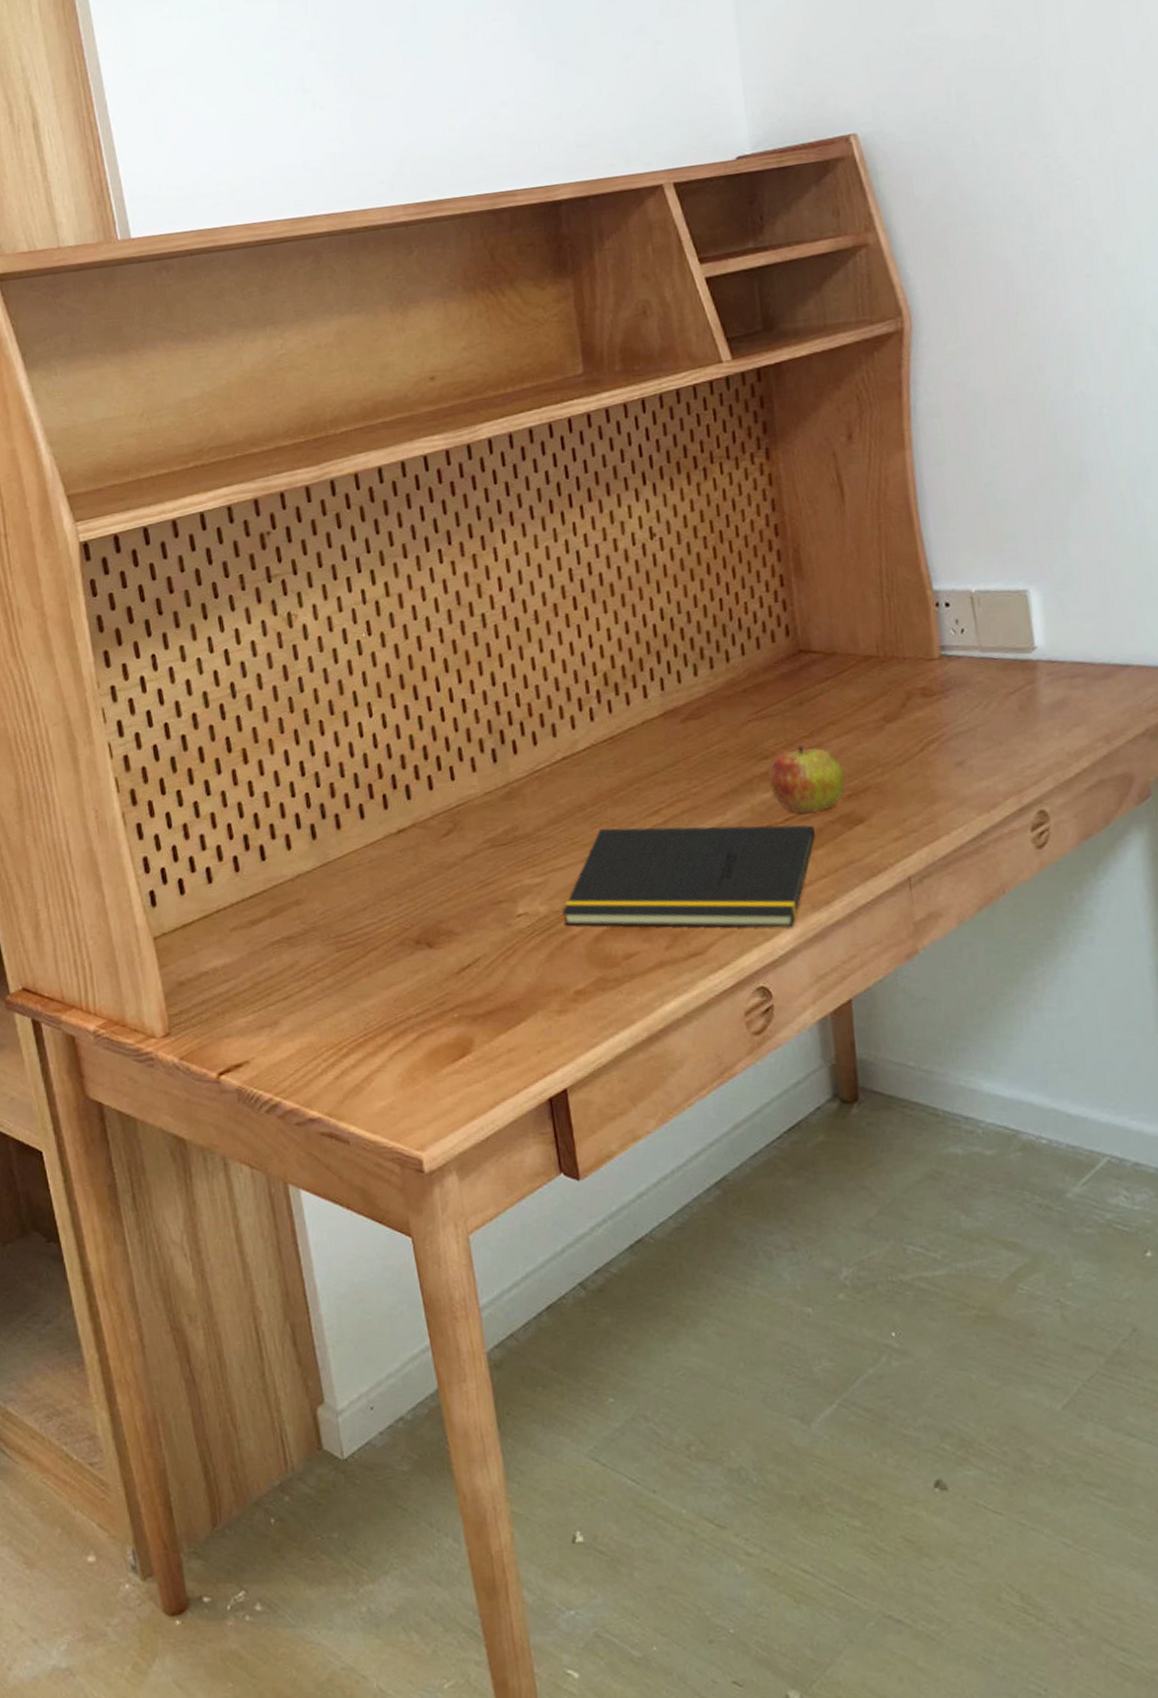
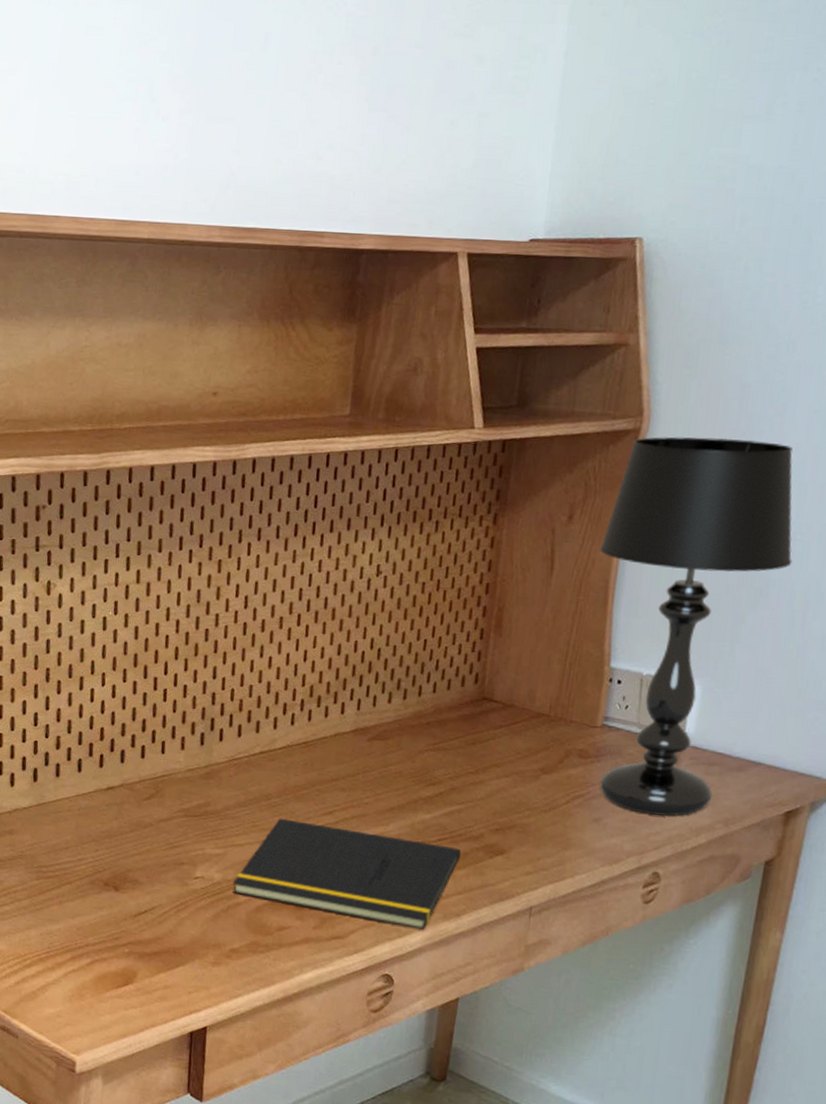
apple: present [768,745,845,814] -> none [431,779,497,838]
table lamp: none [890,316,1105,747] -> present [600,436,793,816]

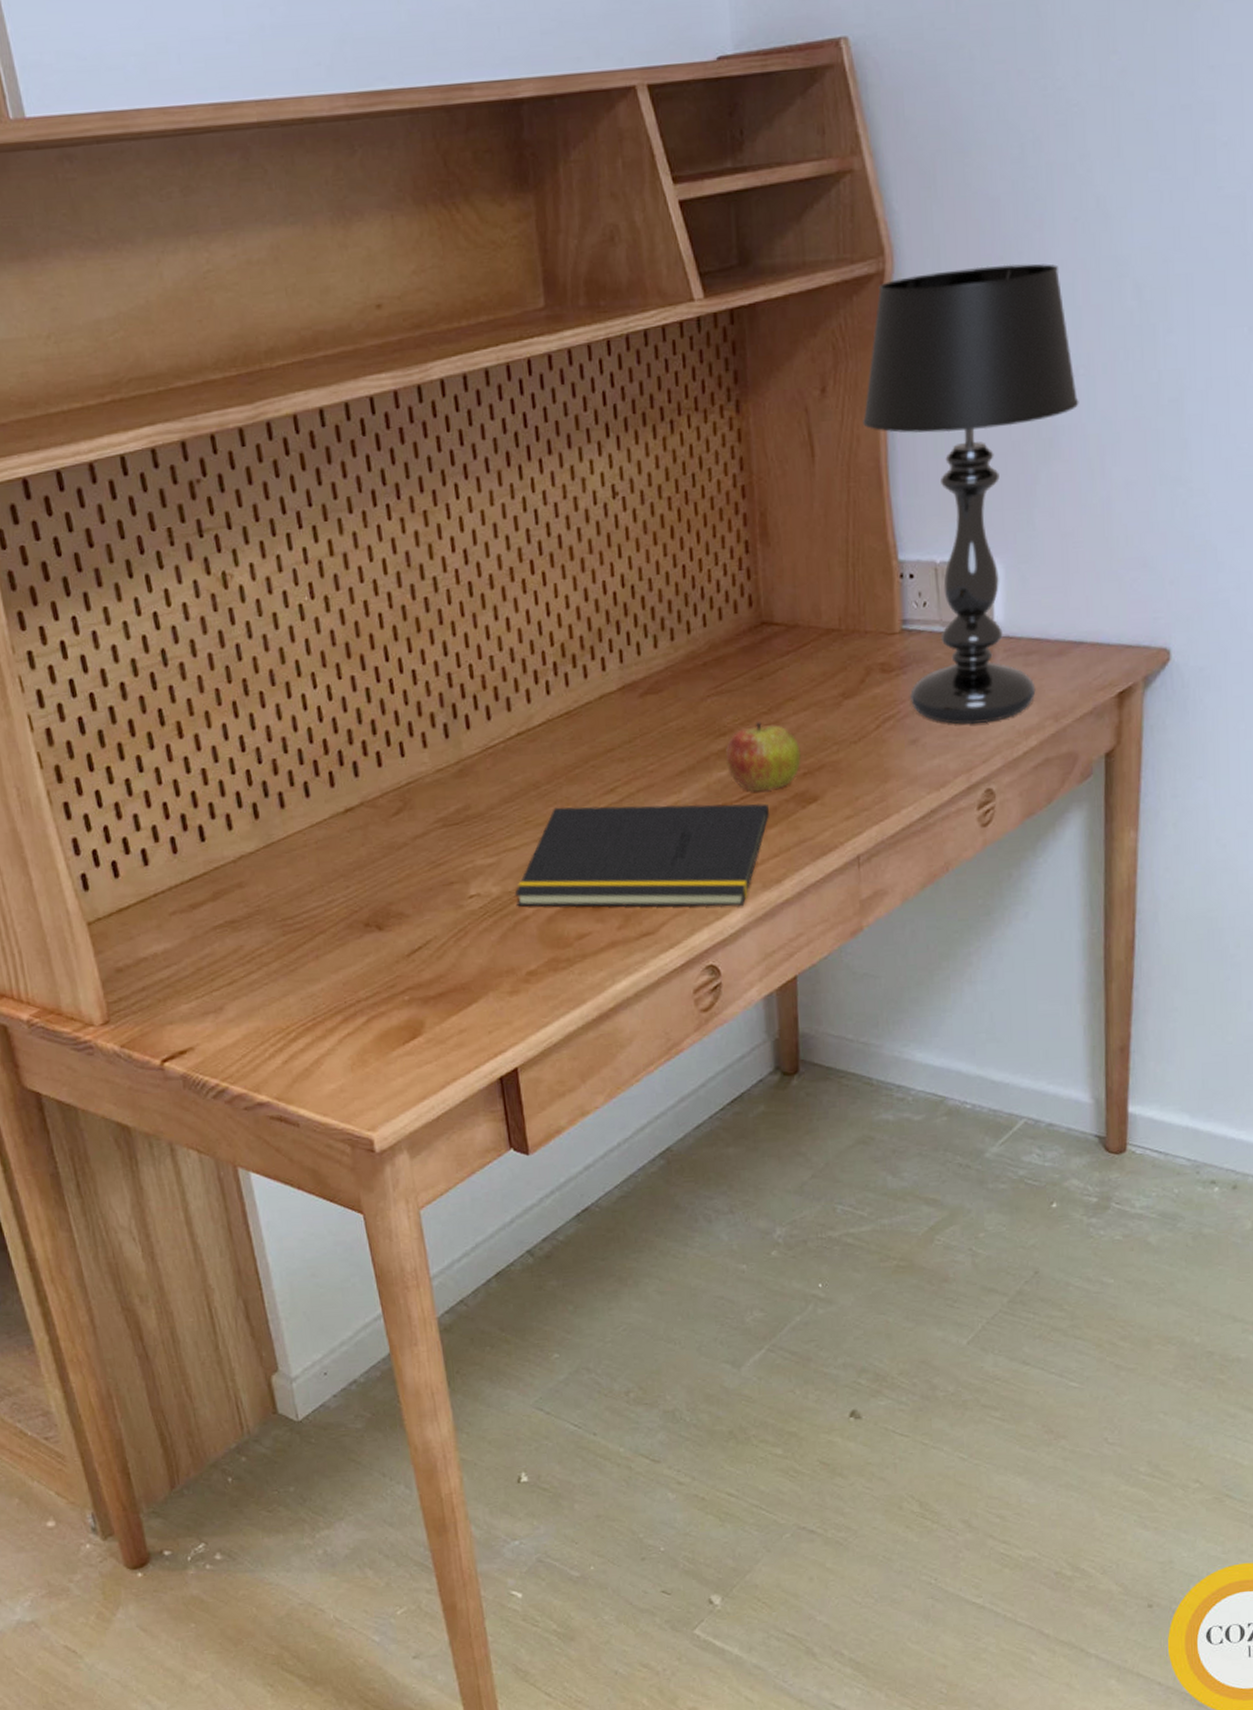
apple: none [431,779,497,838] -> present [725,722,801,792]

